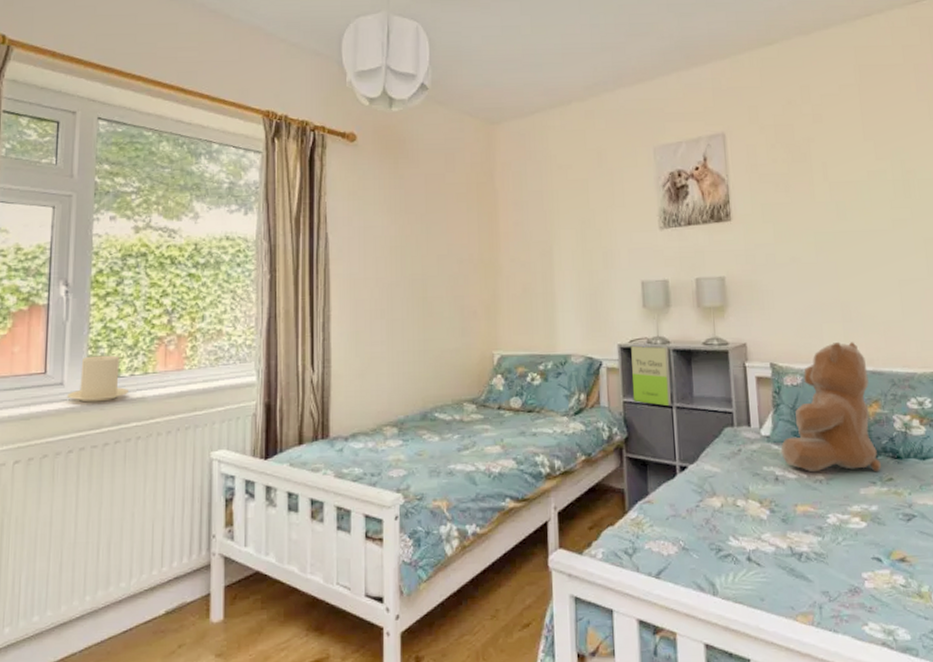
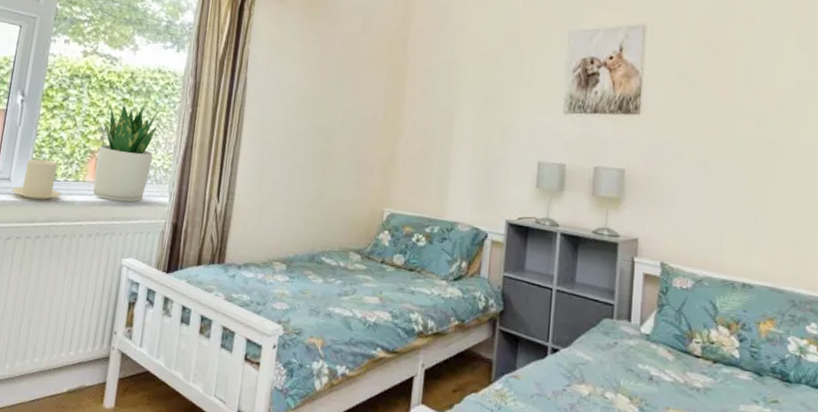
planter: none [166,275,235,390] -> present [93,103,162,202]
book: present [631,345,672,406] -> none [513,223,557,287]
teddy bear: present [780,341,881,472] -> none [659,251,767,392]

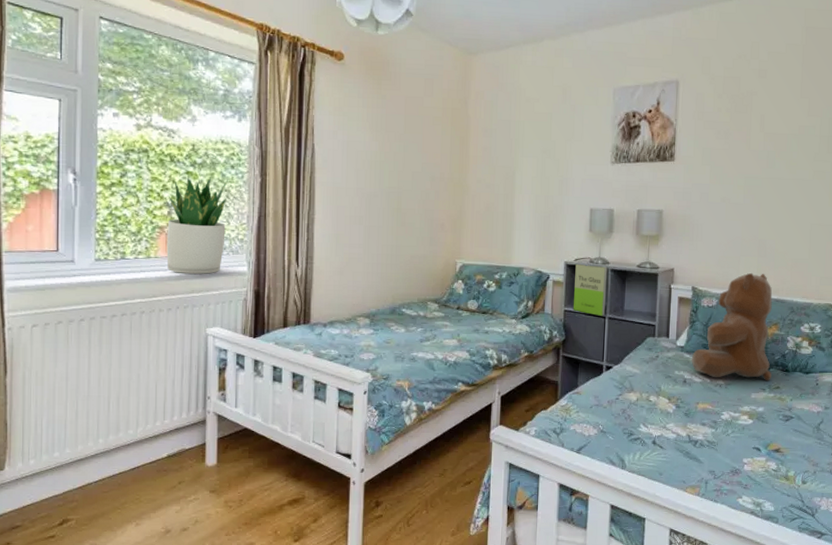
candle: present [12,158,61,200] -> none [78,238,133,280]
book: none [513,223,557,287] -> present [573,263,608,316]
teddy bear: none [659,251,767,392] -> present [691,272,773,381]

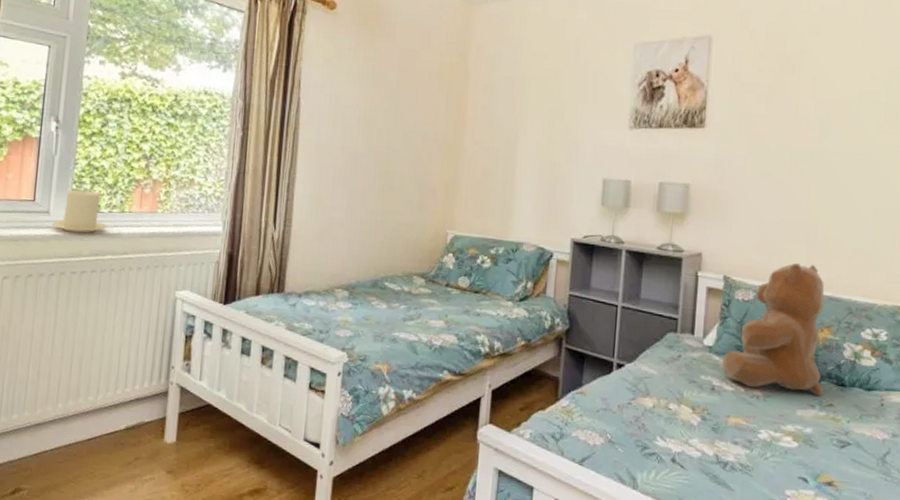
candle: none [78,238,133,280] -> present [52,189,106,233]
planter: present [166,175,229,275] -> none [141,127,210,233]
book: present [573,263,608,316] -> none [579,241,622,304]

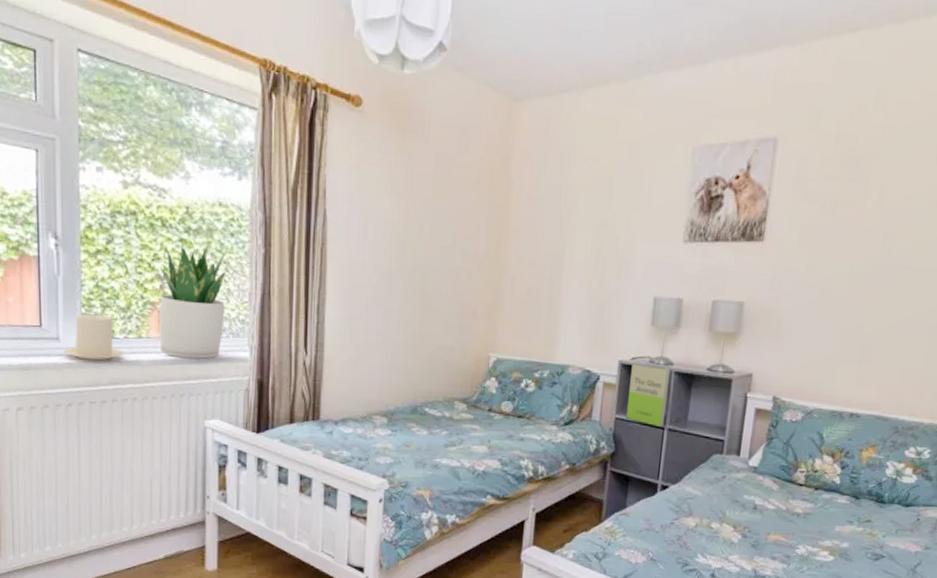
planter: none [141,127,210,233] -> present [159,243,228,359]
book: none [579,241,622,304] -> present [625,363,671,427]
teddy bear: present [721,262,825,397] -> none [765,382,873,513]

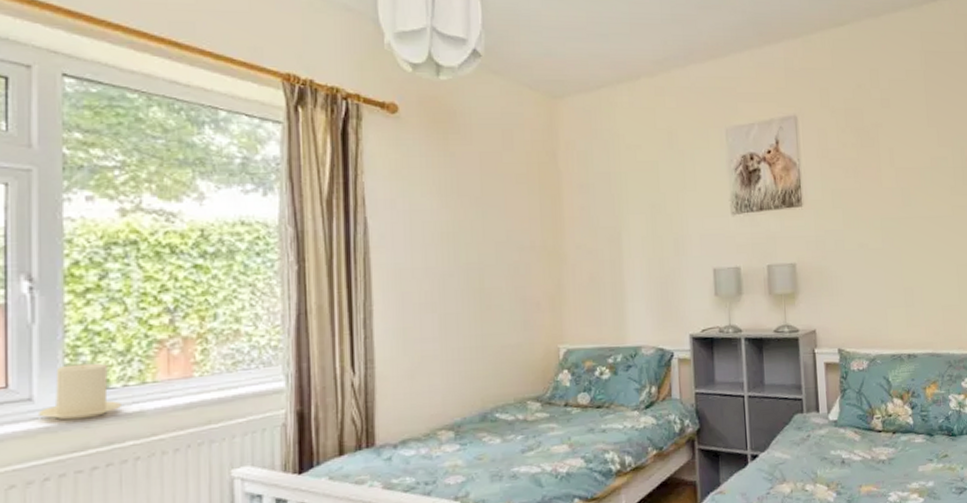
planter: present [159,243,228,359] -> none [168,266,254,400]
book: present [625,363,671,427] -> none [703,335,744,395]

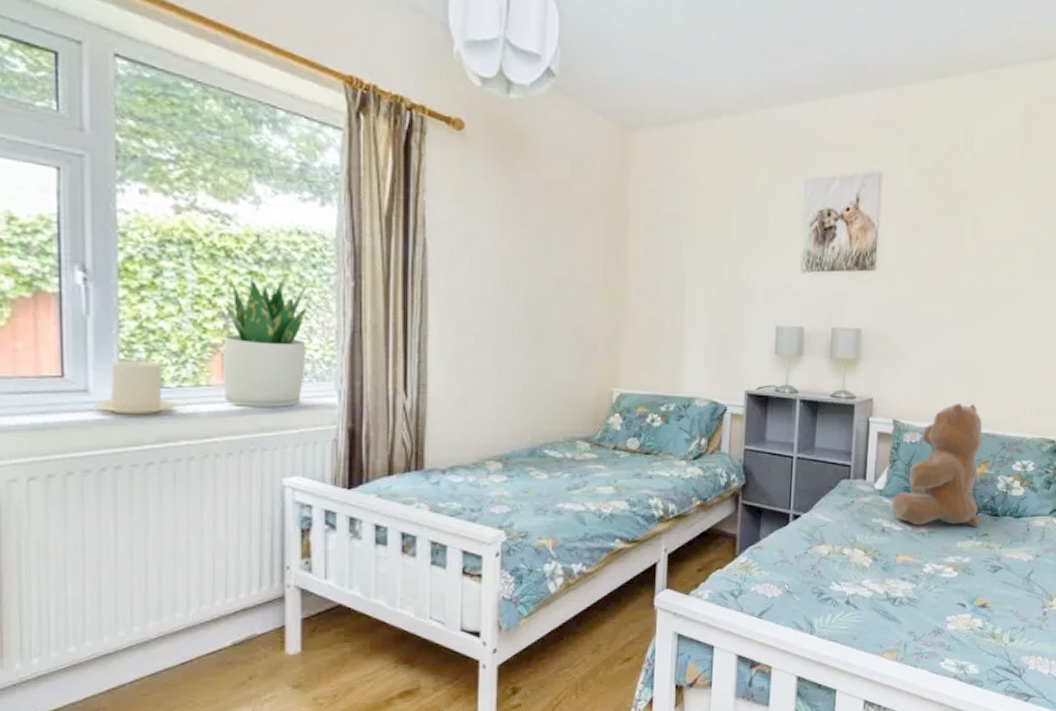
planter: none [168,266,254,400] -> present [223,276,310,408]
teddy bear: none [847,326,938,453] -> present [891,403,983,528]

